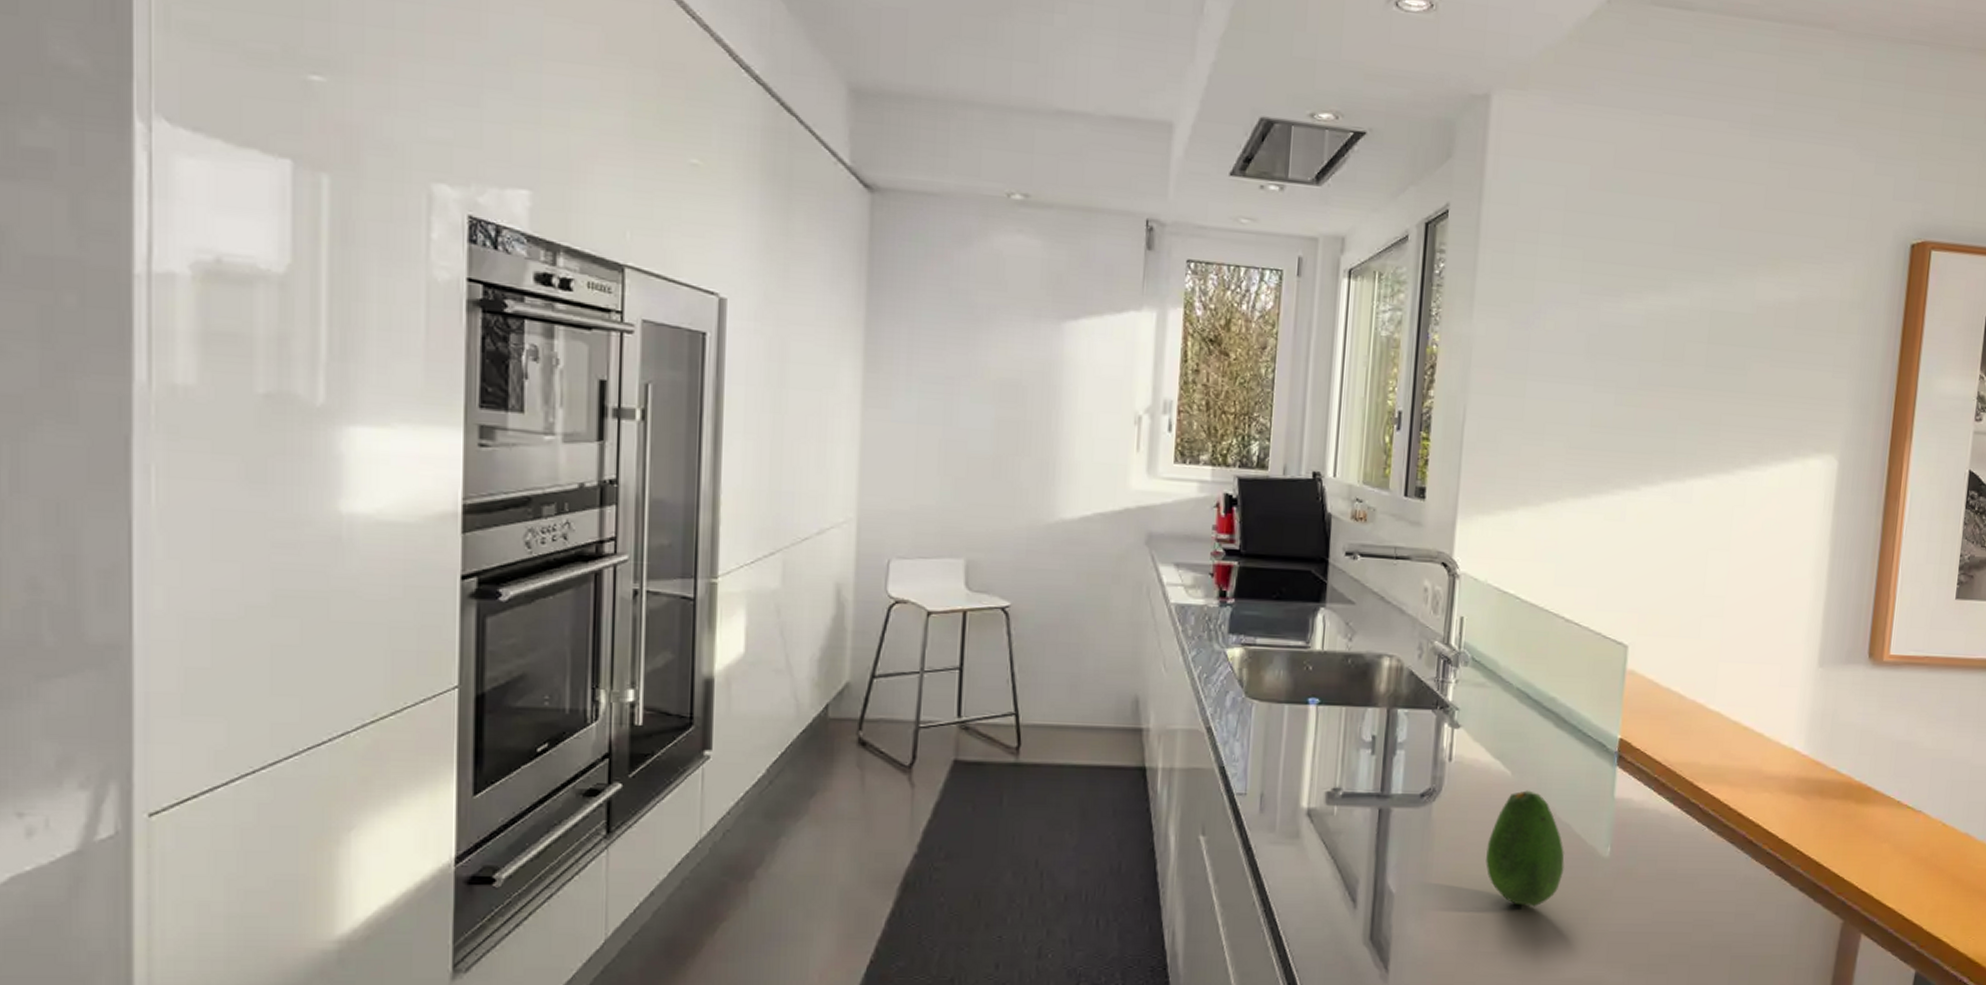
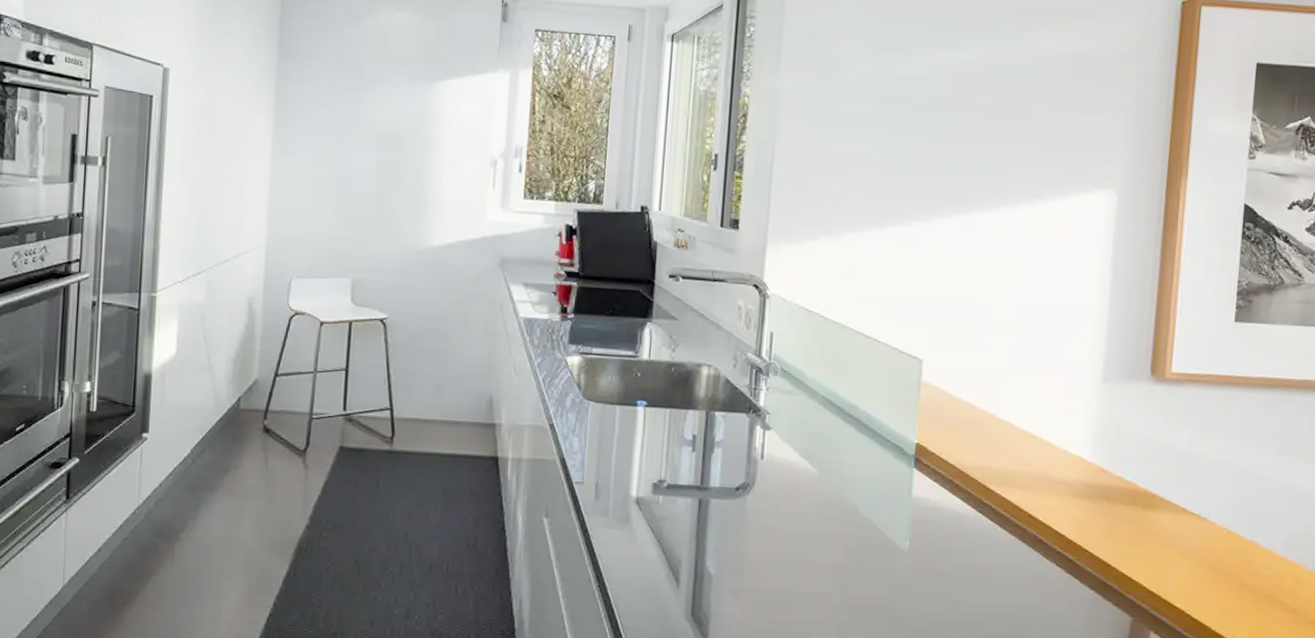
fruit: present [1486,790,1565,907] -> none [795,487,867,593]

